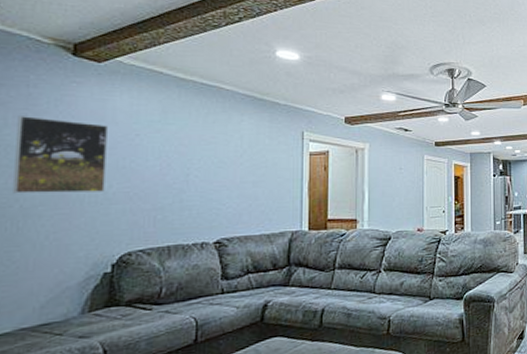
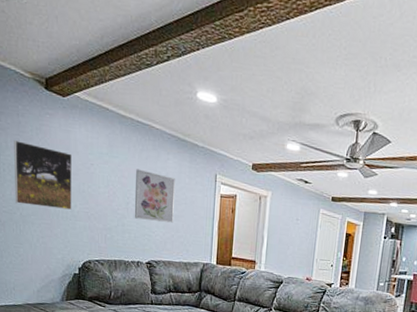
wall art: none [196,134,252,191] -> present [134,169,175,223]

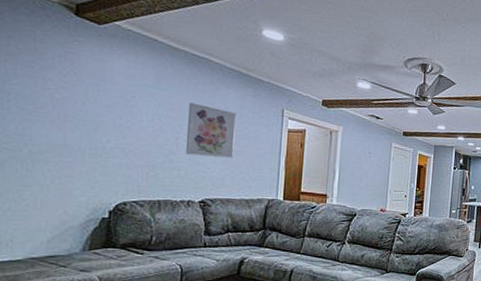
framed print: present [14,140,72,210] -> none [23,68,106,146]

